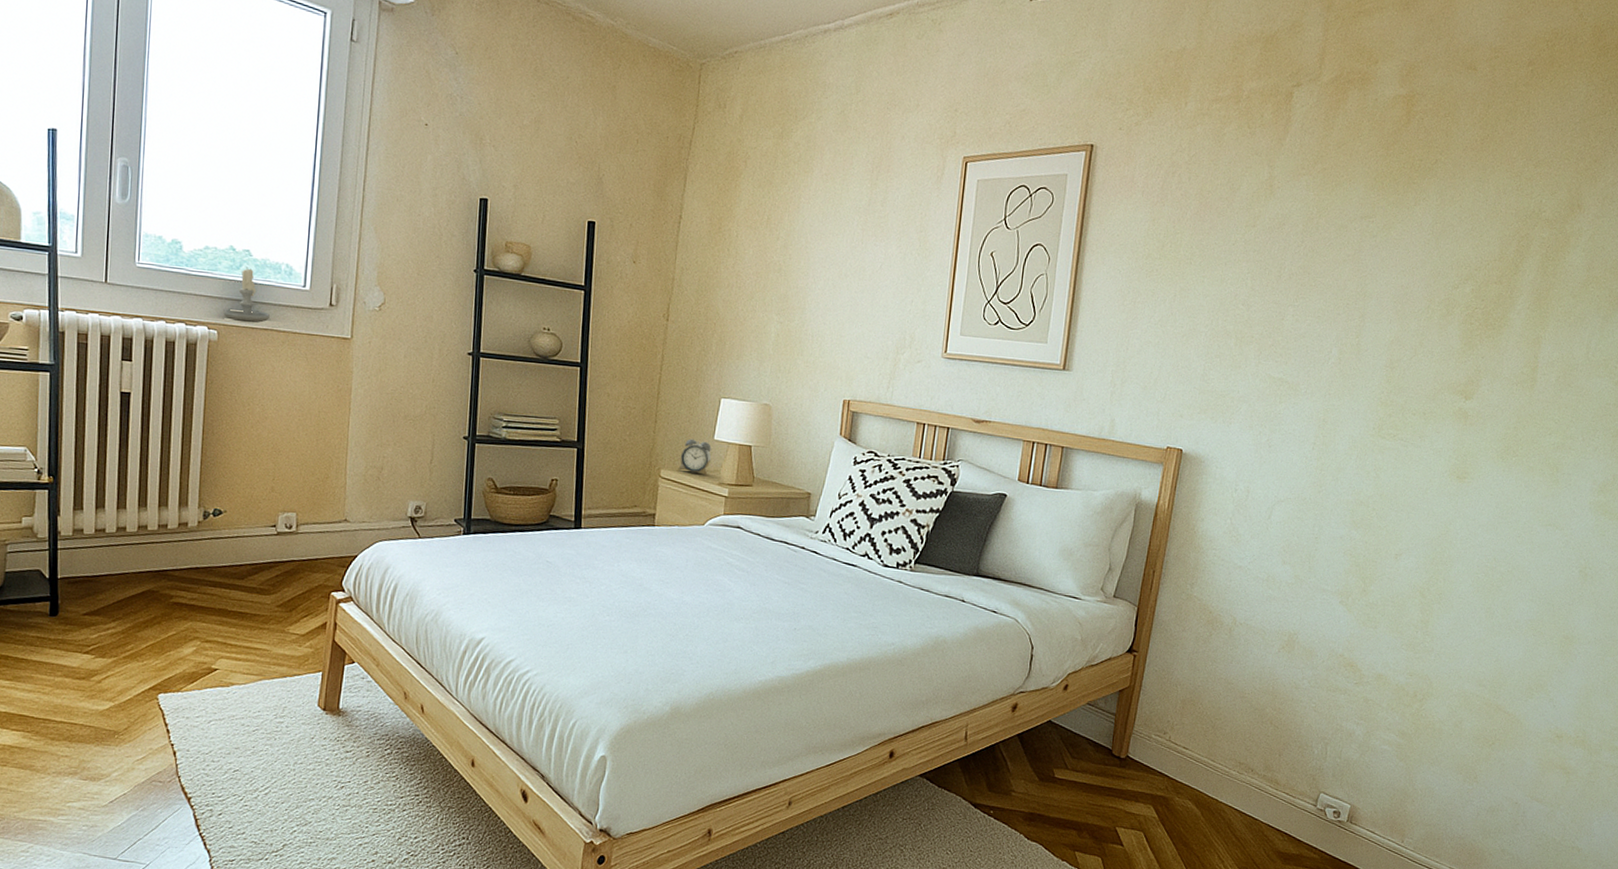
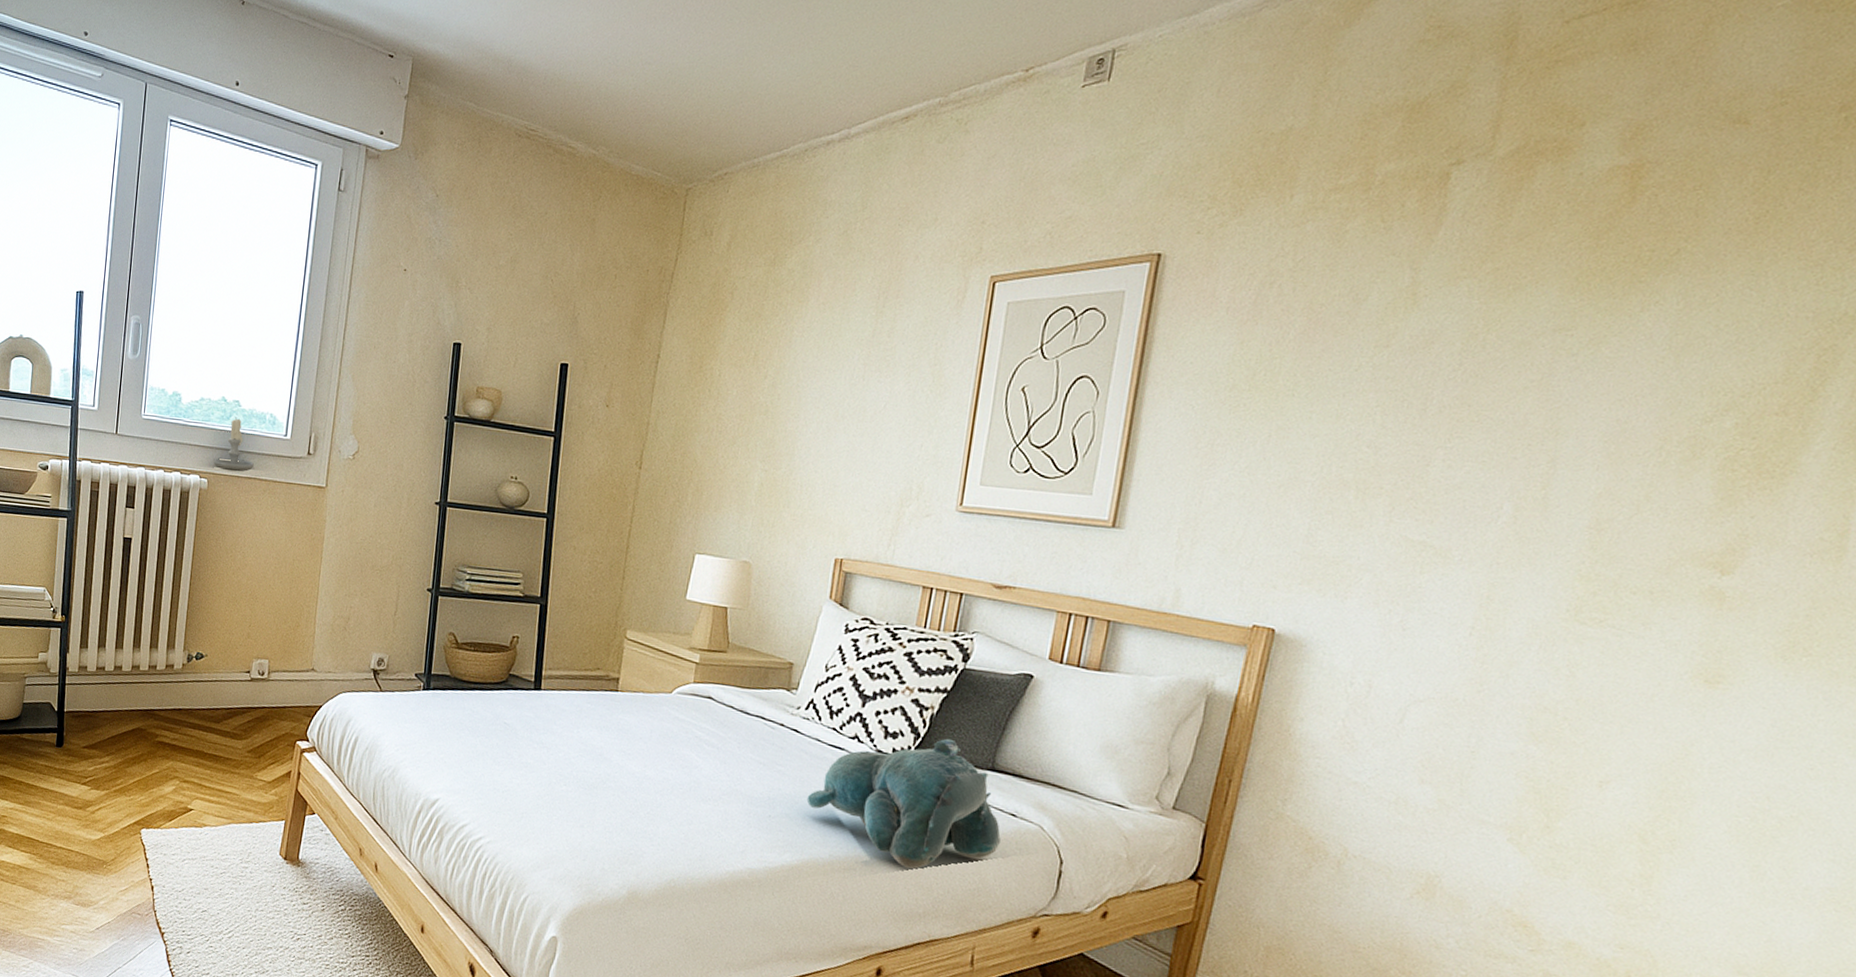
alarm clock: present [678,438,712,475] -> none [645,597,683,639]
teddy bear: none [826,551,986,664] -> present [806,738,1002,869]

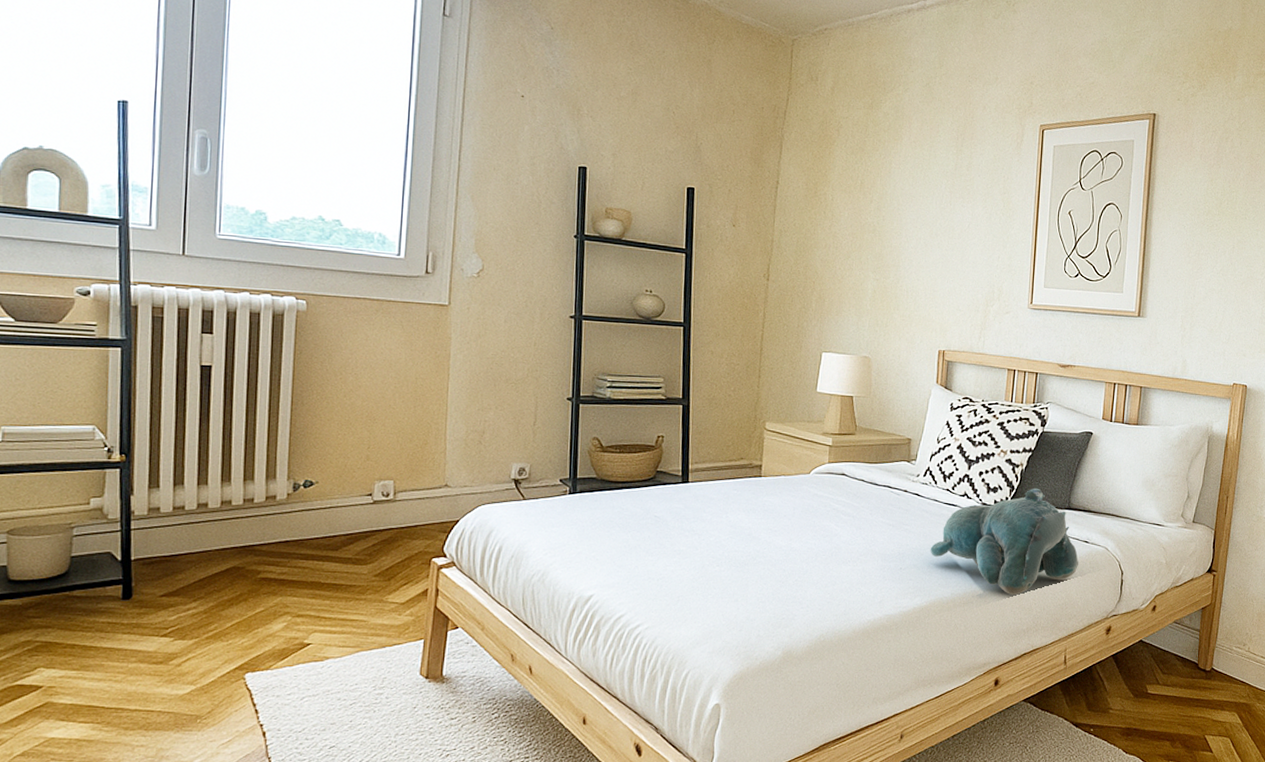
candle: present [213,417,254,472] -> none [312,236,362,293]

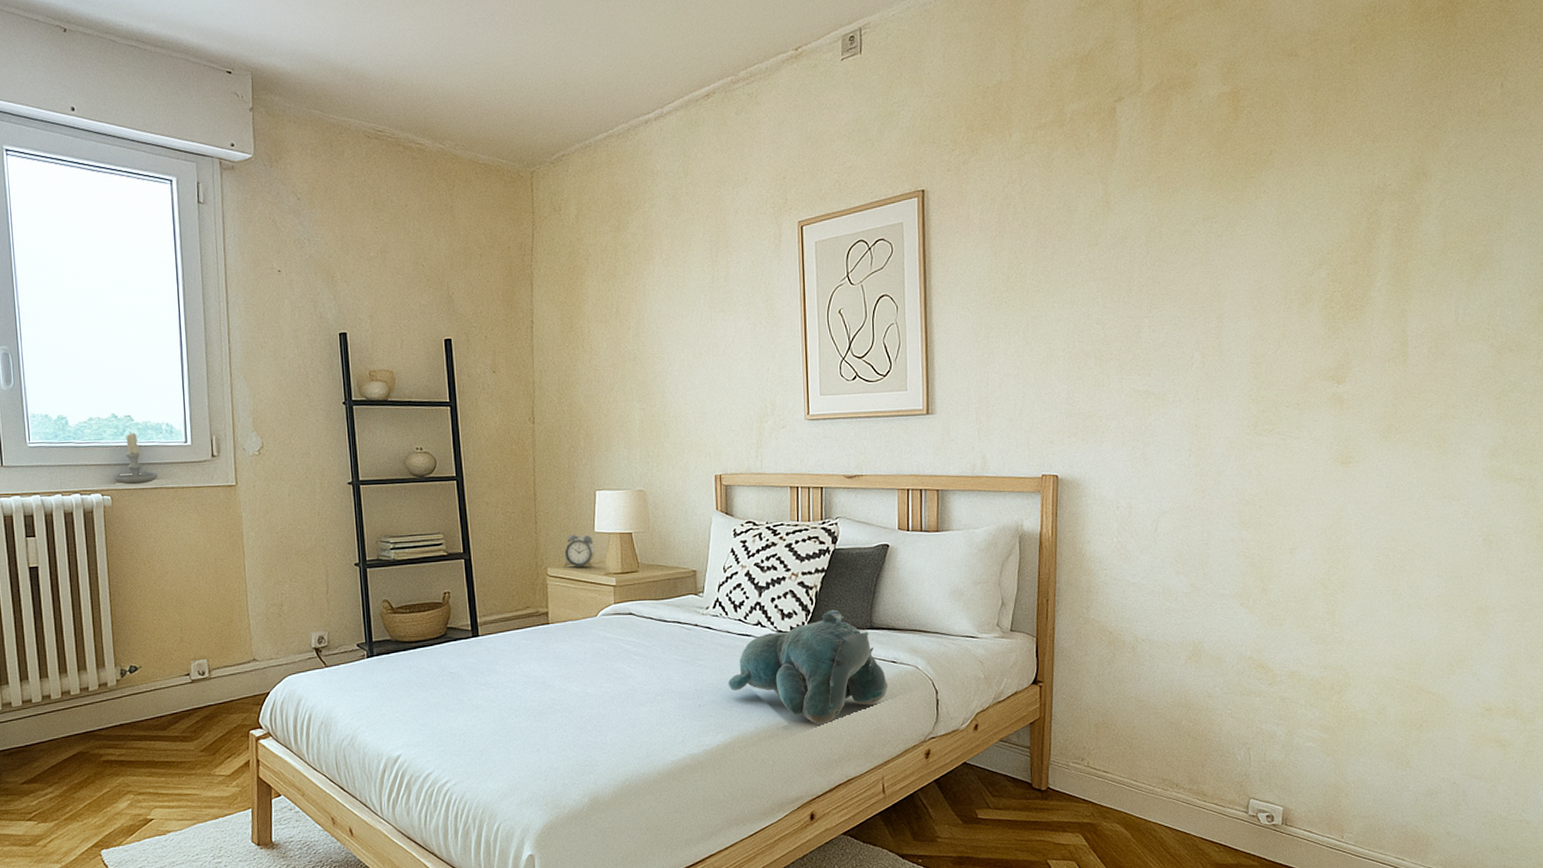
candle: none [312,236,362,293] -> present [114,431,157,485]
alarm clock: none [782,391,815,426] -> present [564,534,595,568]

